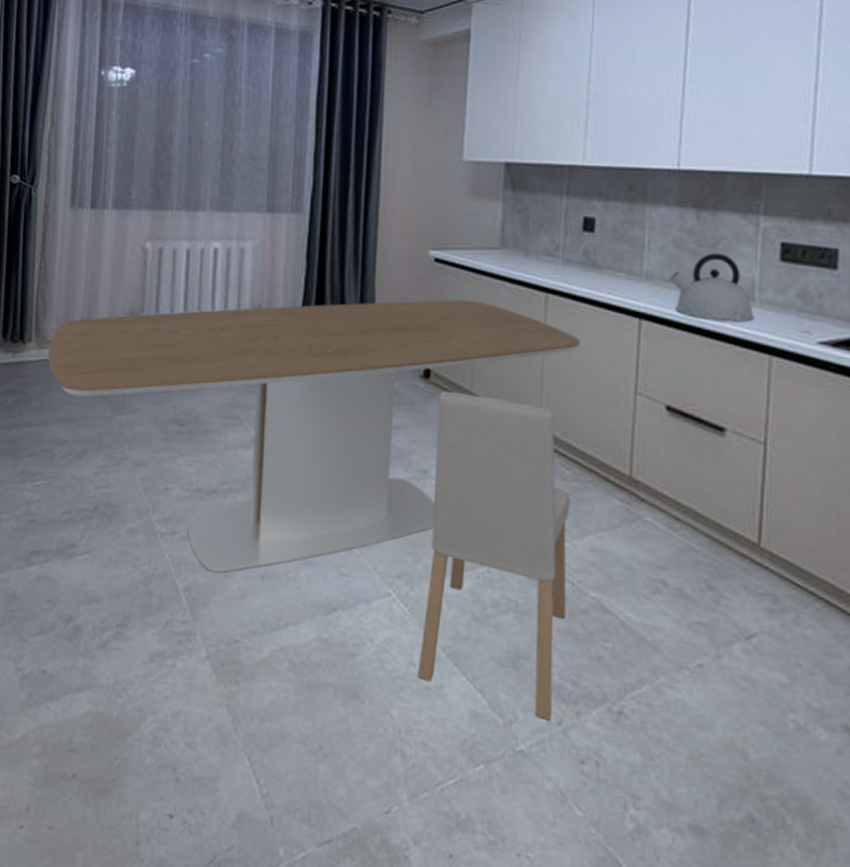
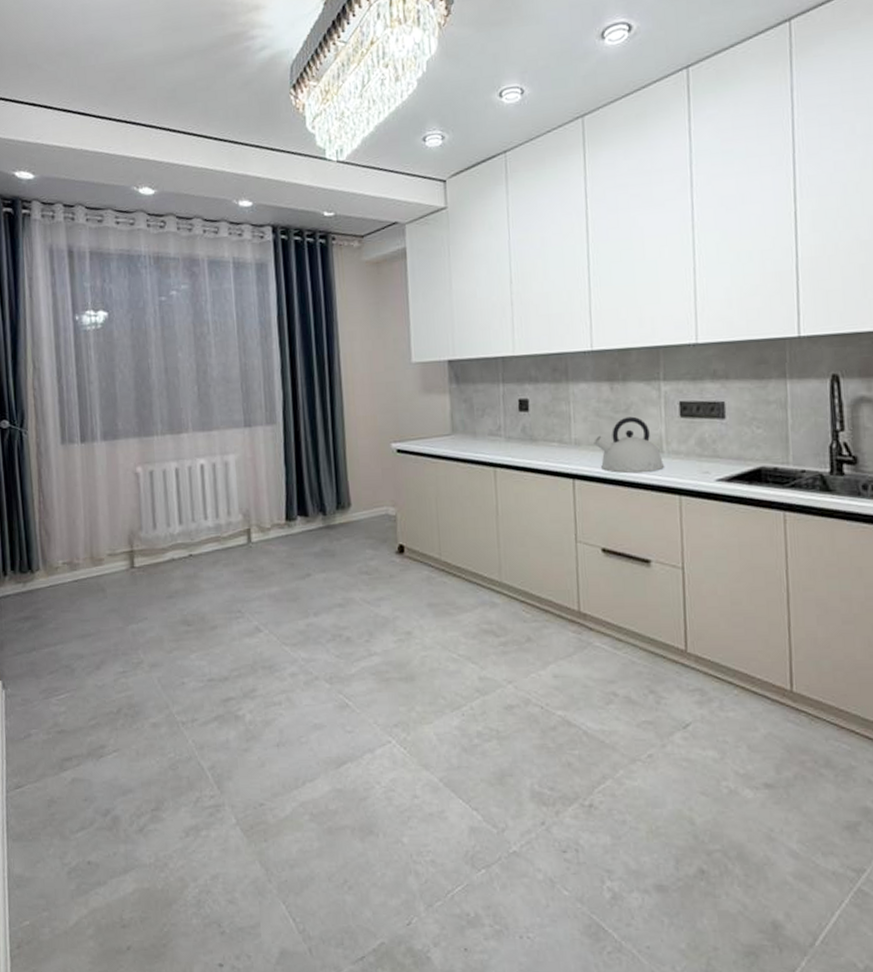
dining table: present [48,299,581,573] -> none [56,481,528,749]
dining chair: present [417,390,570,721] -> none [414,561,539,823]

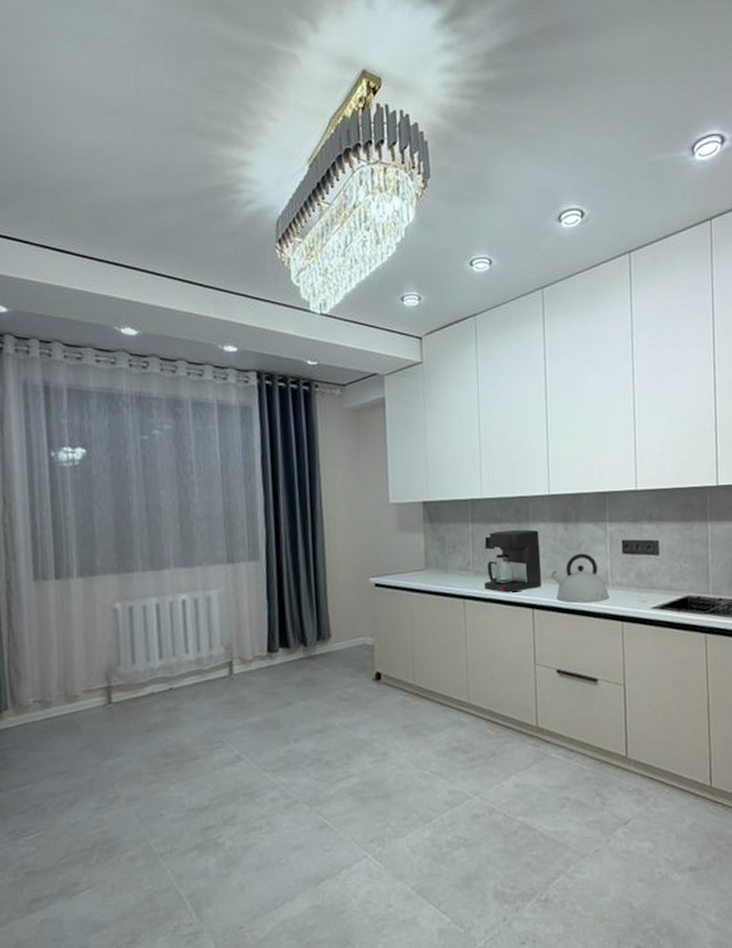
coffee maker: none [518,390,584,461] -> present [484,529,542,593]

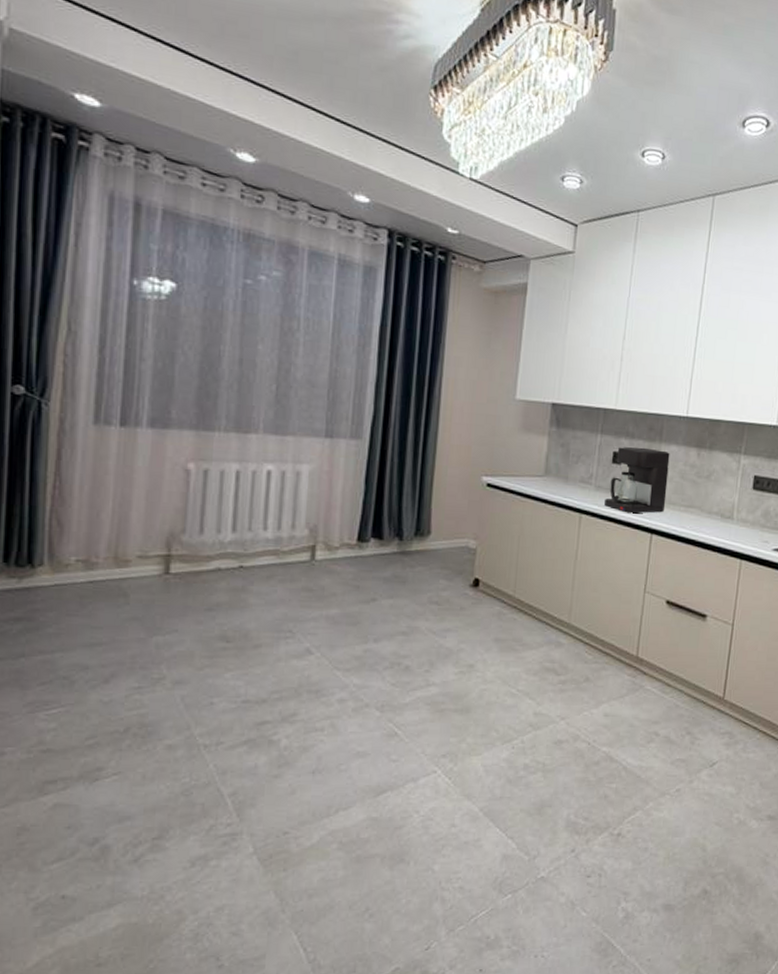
kettle: present [550,553,610,604] -> none [675,482,733,536]

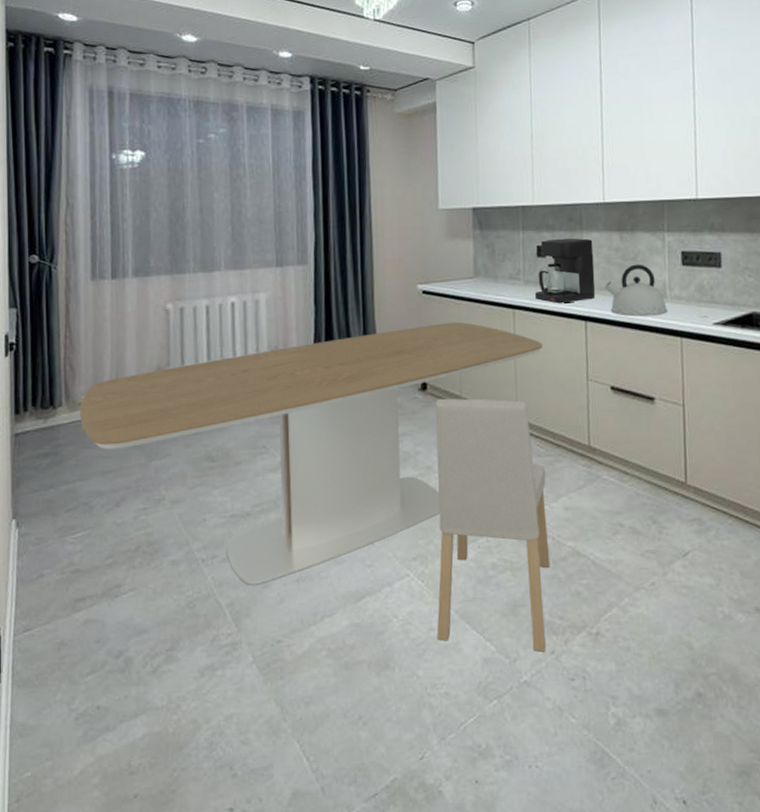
dining table: none [66,519,606,775] -> present [80,321,543,585]
dining chair: none [458,596,590,850] -> present [435,398,550,652]
kettle: none [675,482,733,536] -> present [604,264,668,317]

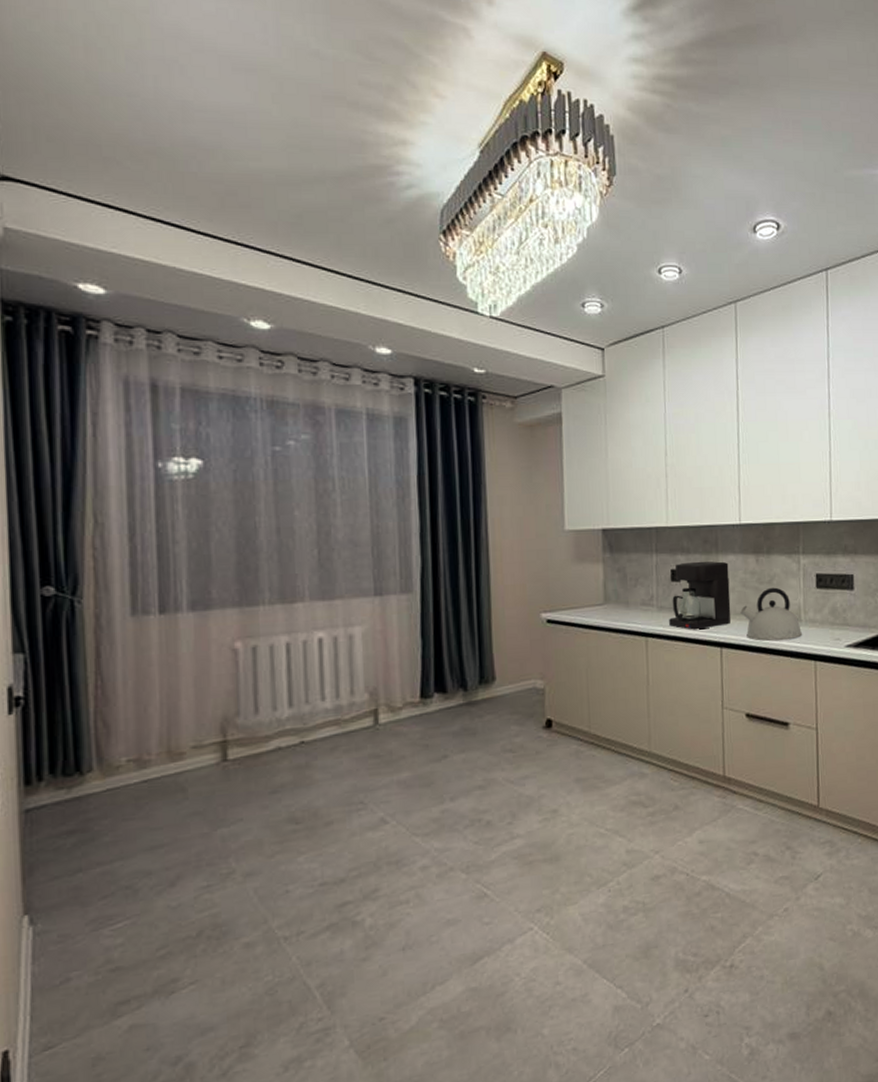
dining table: present [80,321,543,585] -> none [117,652,677,961]
dining chair: present [435,398,550,652] -> none [561,733,684,994]

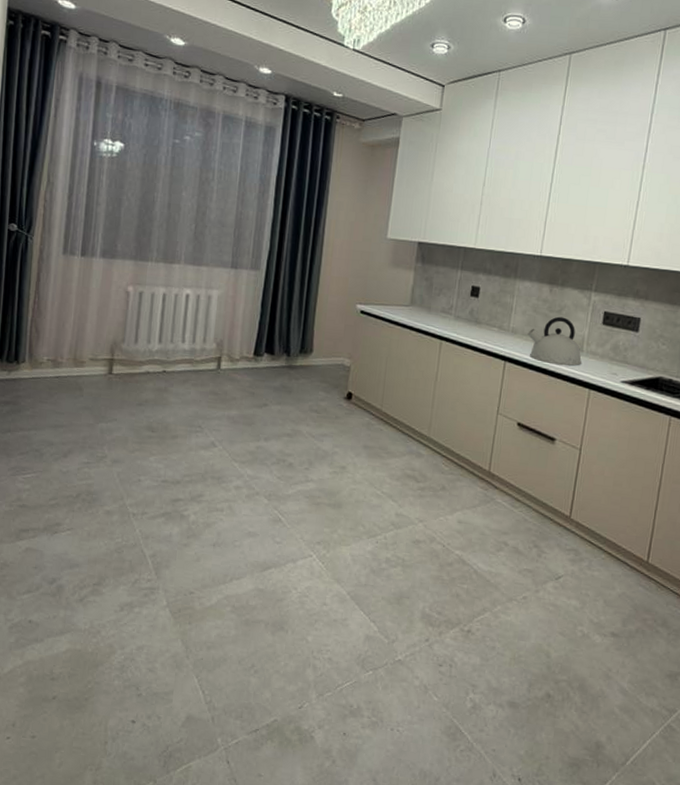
coffee maker: present [669,561,731,630] -> none [463,282,524,343]

